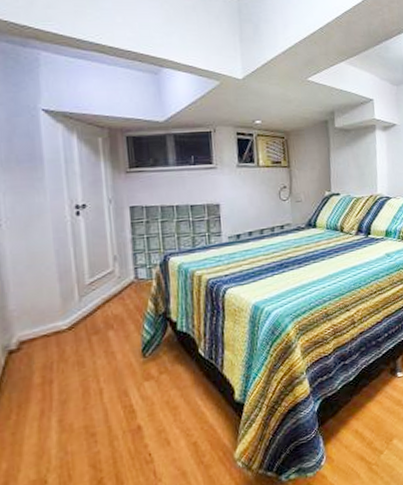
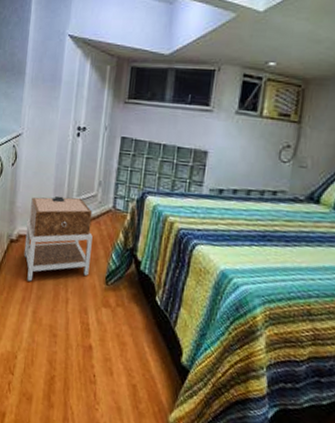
nightstand: none [28,278,121,390] -> present [24,196,93,282]

